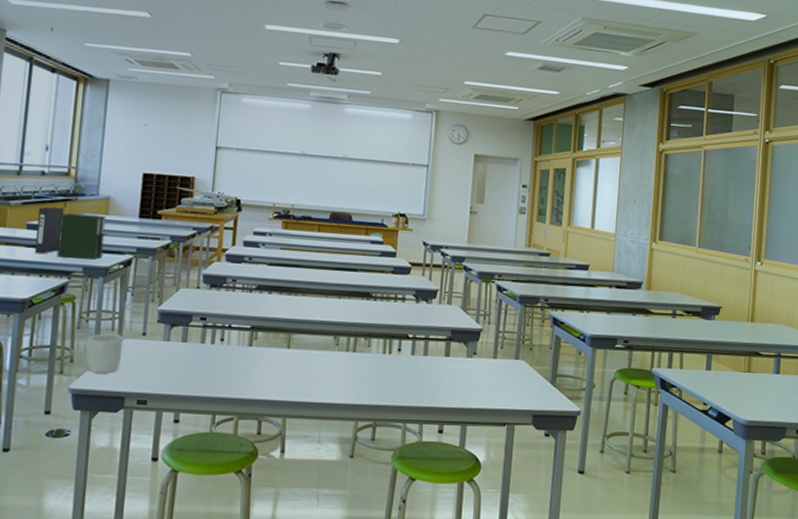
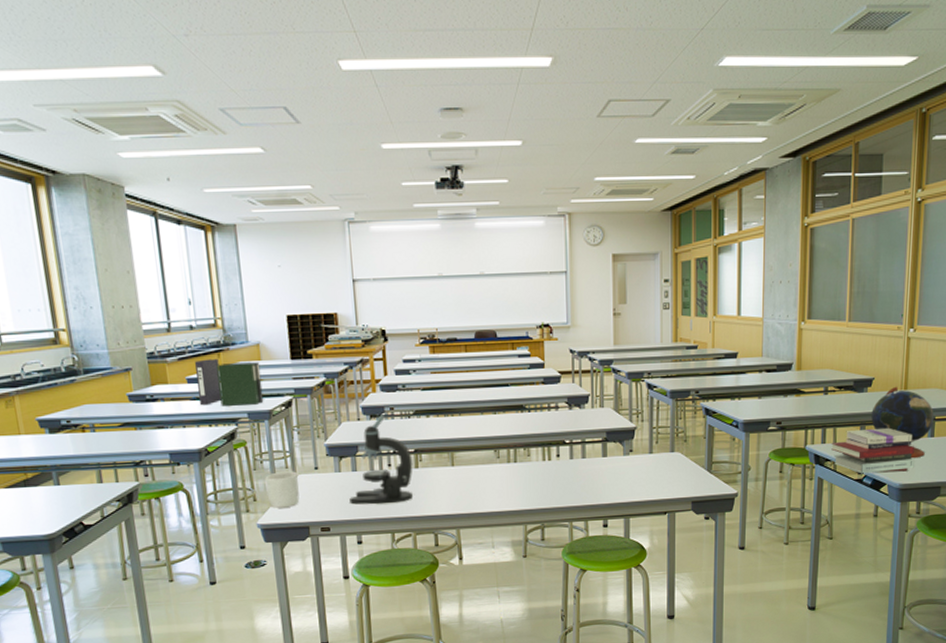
microscope: none [173,285,248,381] -> present [349,415,413,504]
books: none [677,358,761,407] -> present [831,427,915,474]
globe: none [718,317,780,394] -> present [871,386,934,457]

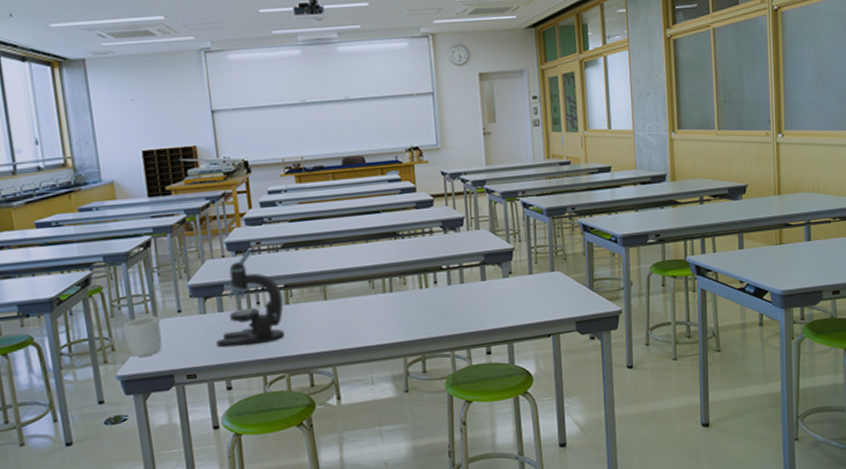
binder: present [195,358,222,406] -> none [44,200,74,252]
binder: present [216,362,264,406] -> none [67,202,120,251]
books: present [831,427,915,474] -> none [711,234,794,283]
globe: present [871,386,934,457] -> none [748,191,810,263]

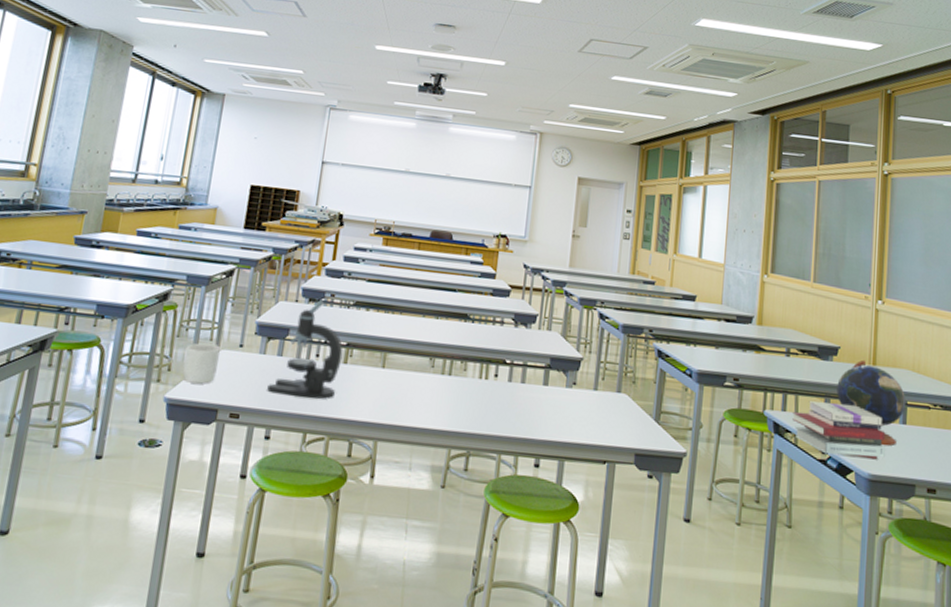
books: none [711,234,794,283] -> present [792,401,886,460]
globe: none [748,191,810,263] -> present [837,359,906,446]

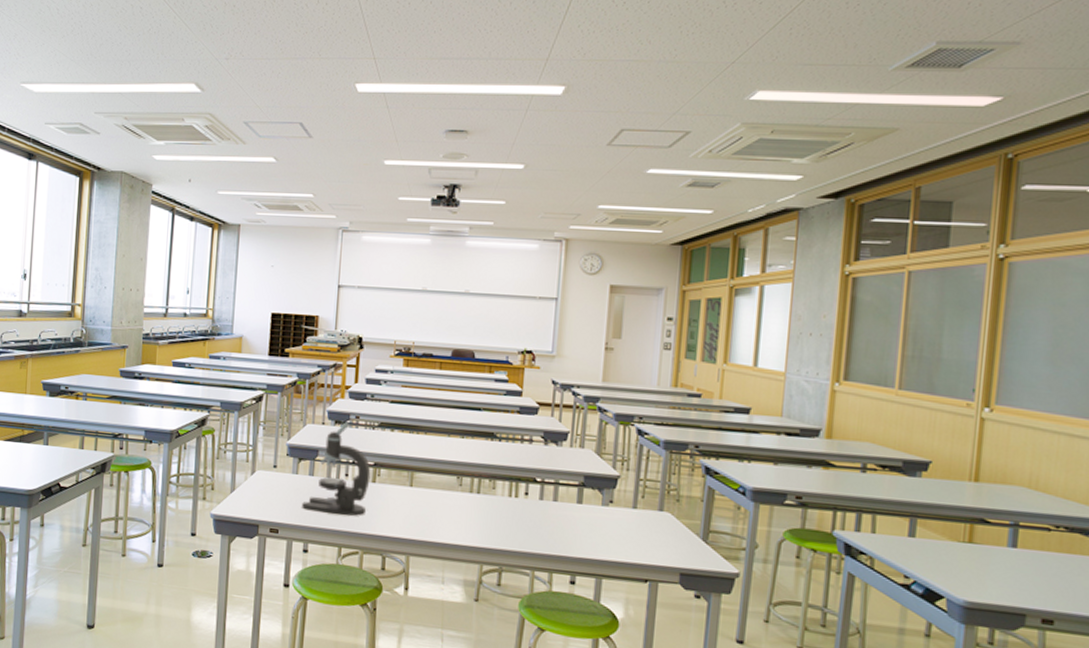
mug: present [182,343,222,385] -> none [224,464,257,502]
books: present [792,401,886,460] -> none [868,521,989,586]
globe: present [837,359,906,446] -> none [925,475,1018,571]

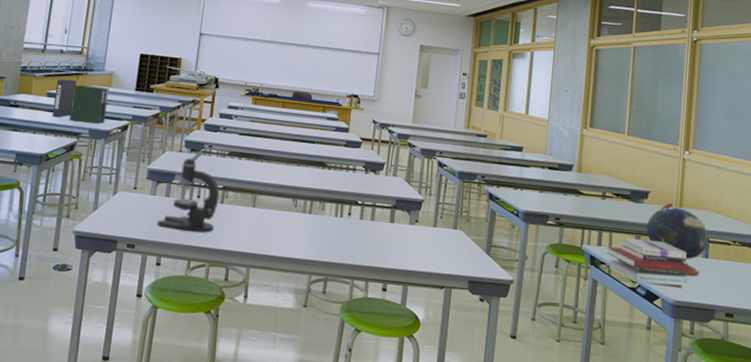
binder: none [180,345,204,390] -> present [52,79,77,118]
binder: none [198,352,240,395] -> present [69,85,110,124]
books: none [868,521,989,586] -> present [607,237,690,288]
globe: none [925,475,1018,571] -> present [646,202,709,276]

